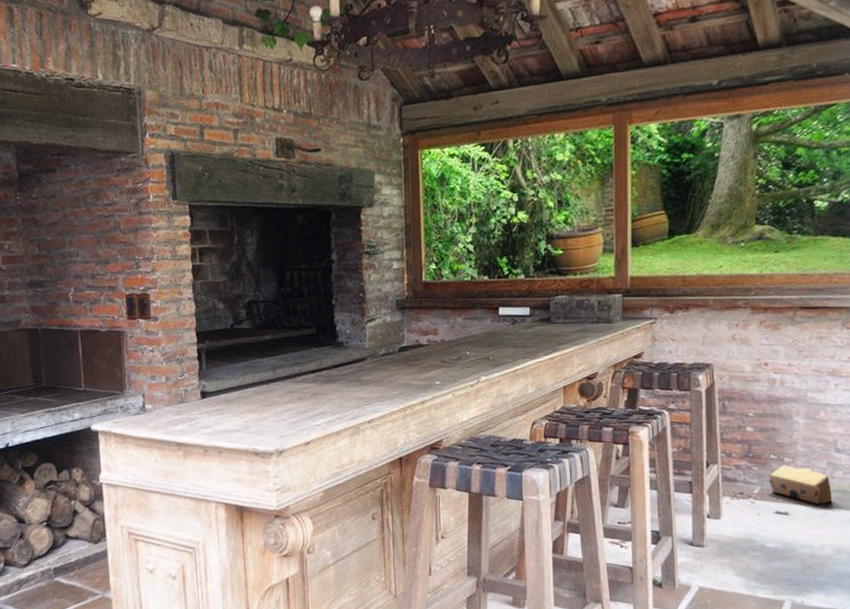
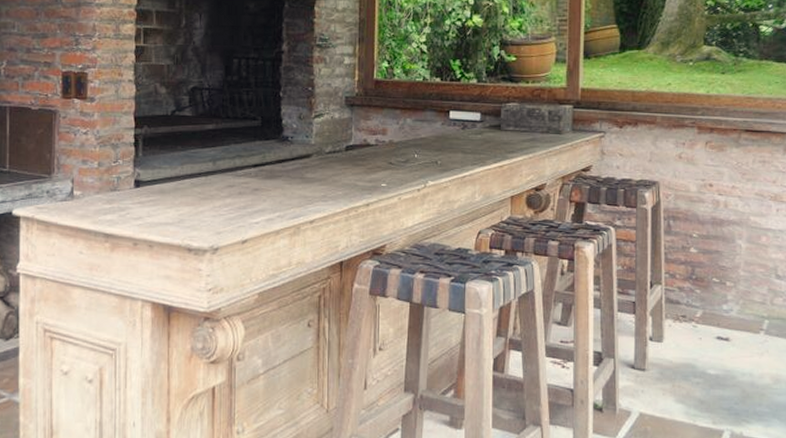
cardboard box: present [767,465,832,505] -> none [709,289,772,332]

